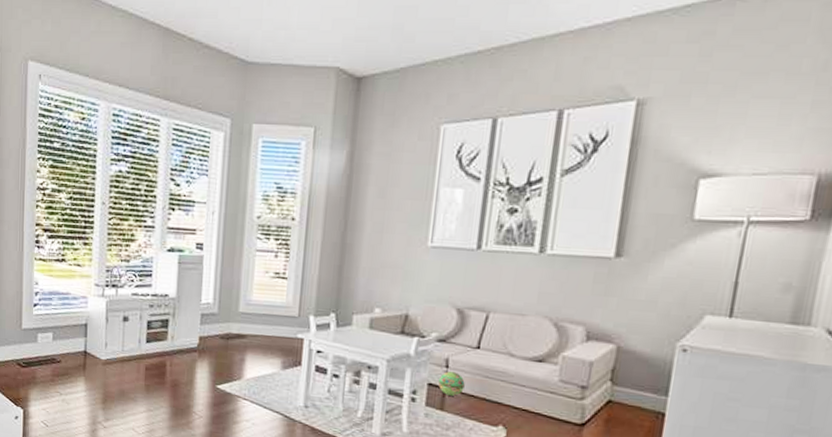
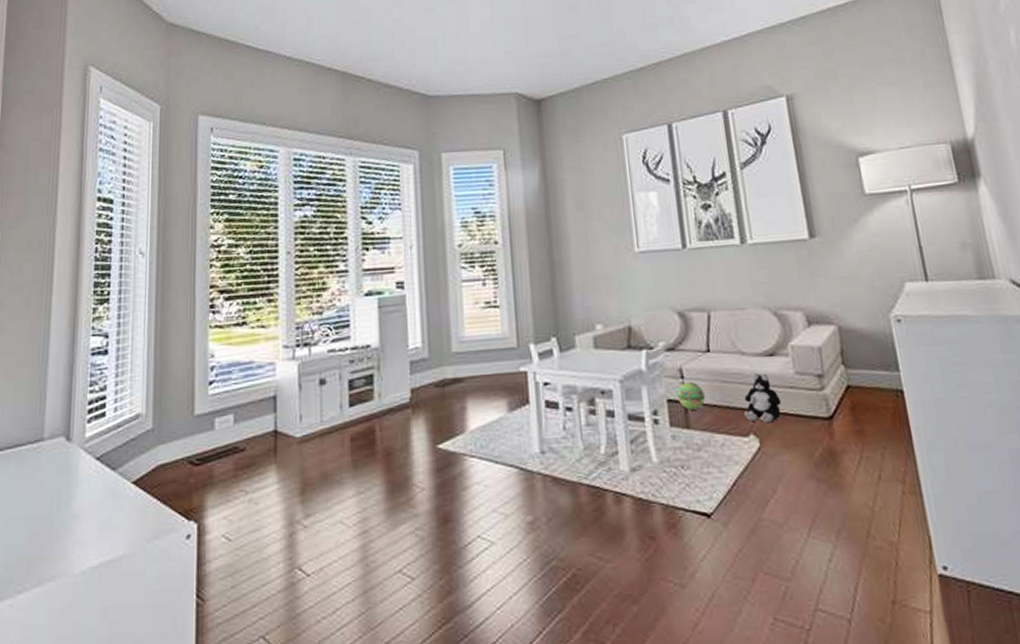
plush toy: none [499,374,538,419] -> present [744,373,781,423]

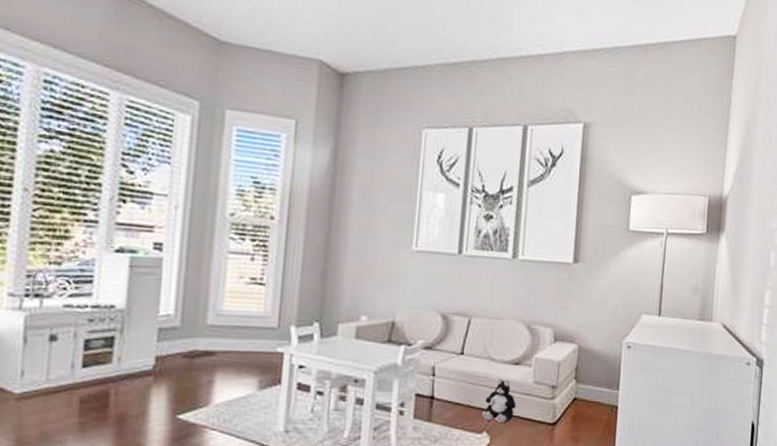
ball: present [676,382,705,410] -> none [425,380,451,405]

